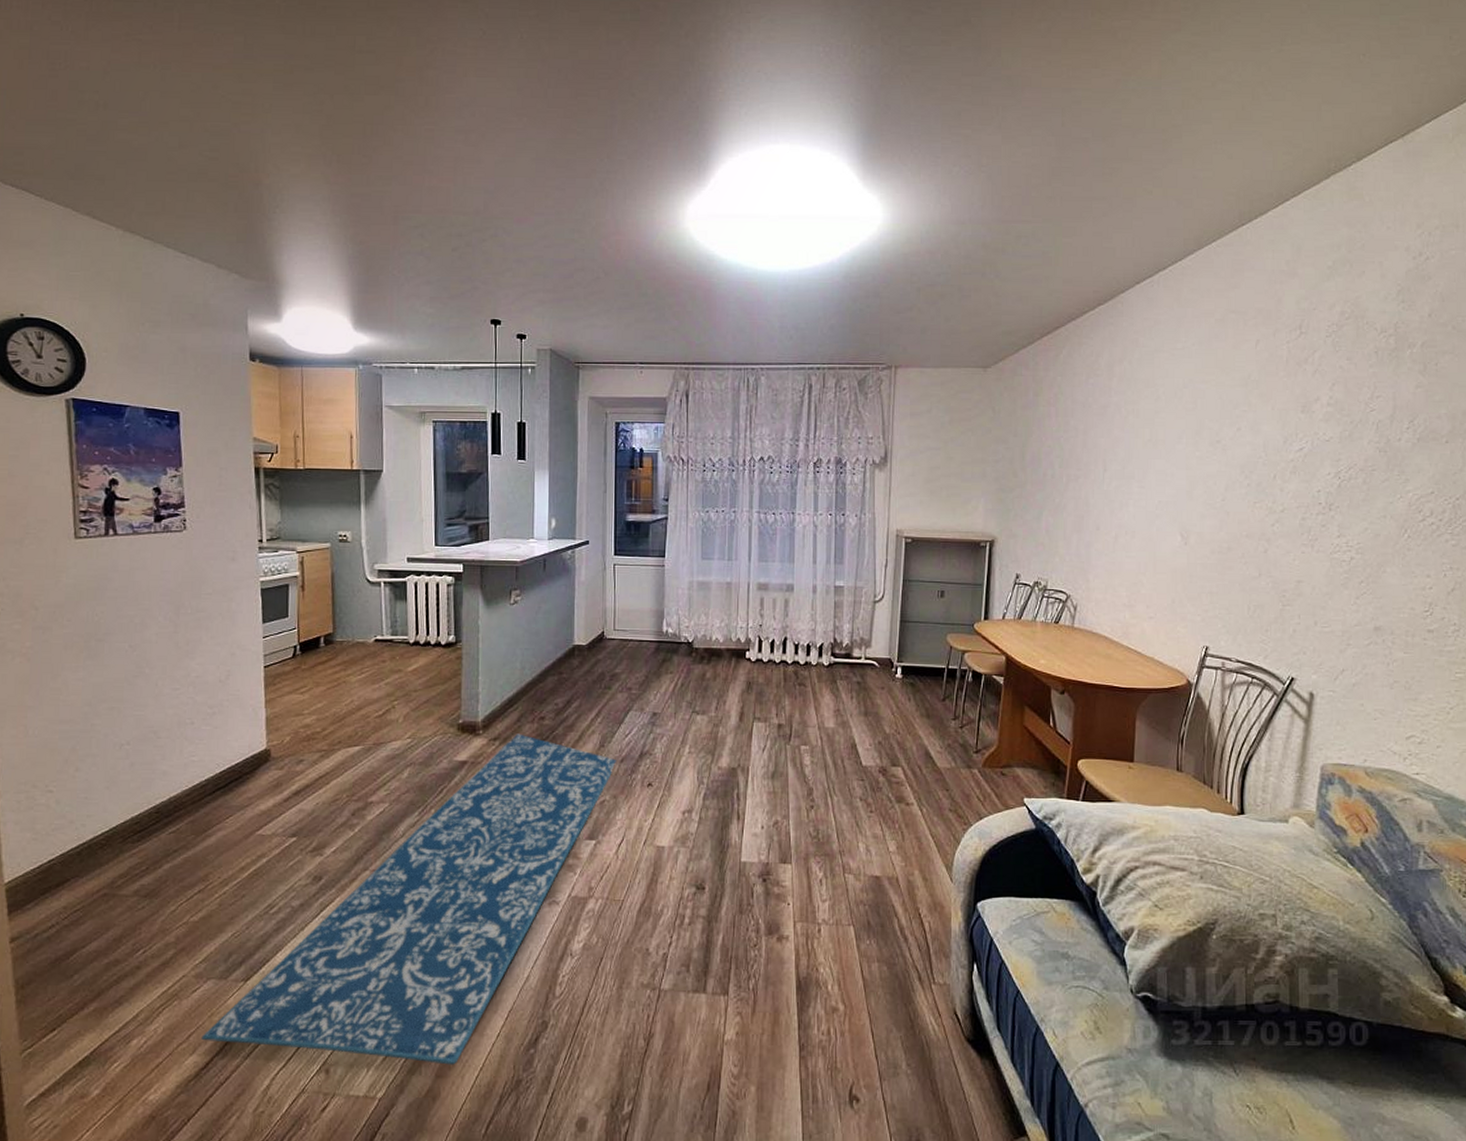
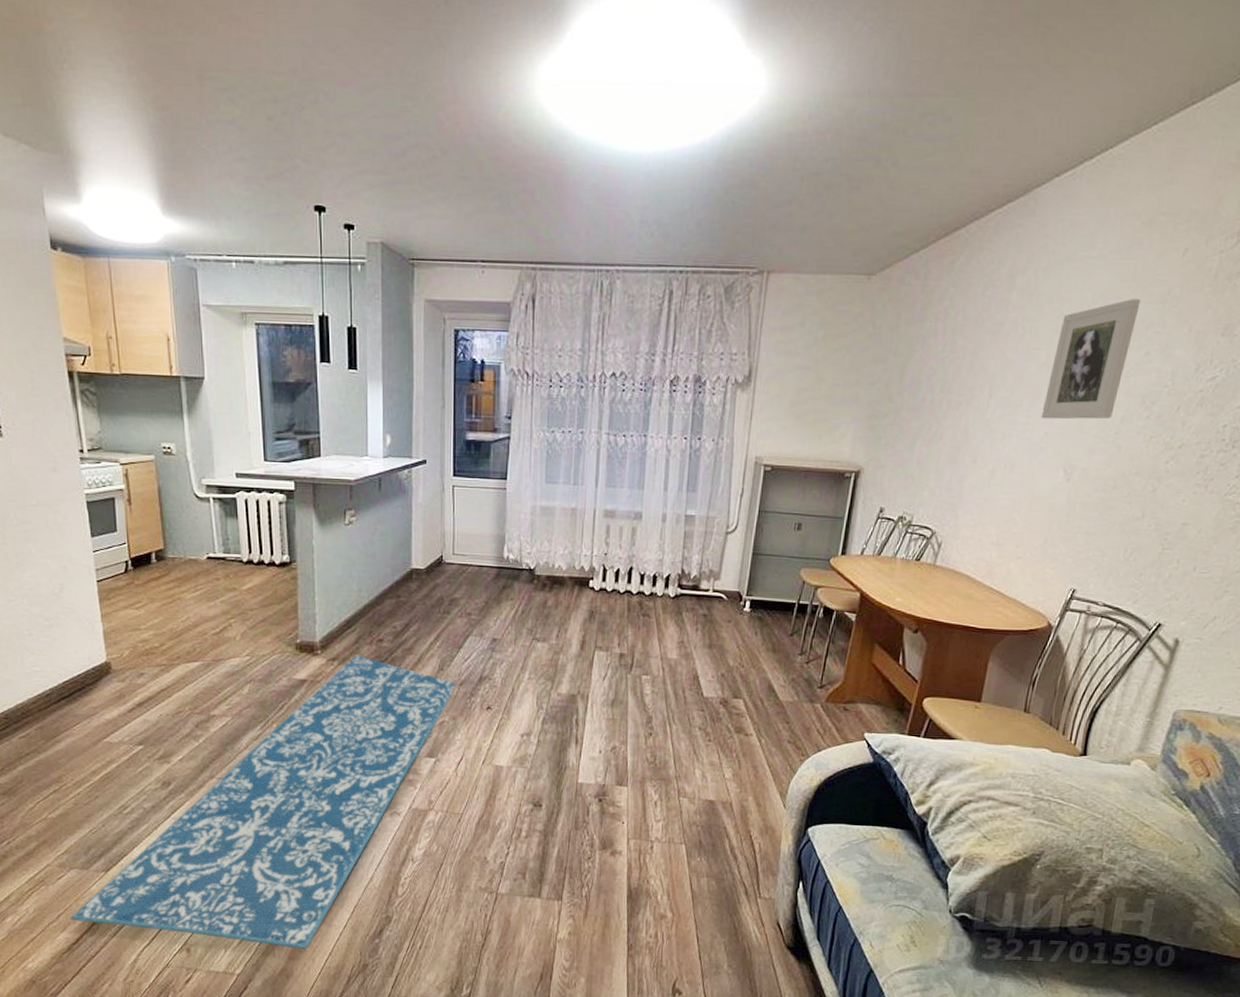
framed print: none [1153,383,1226,489] -> present [1041,299,1141,420]

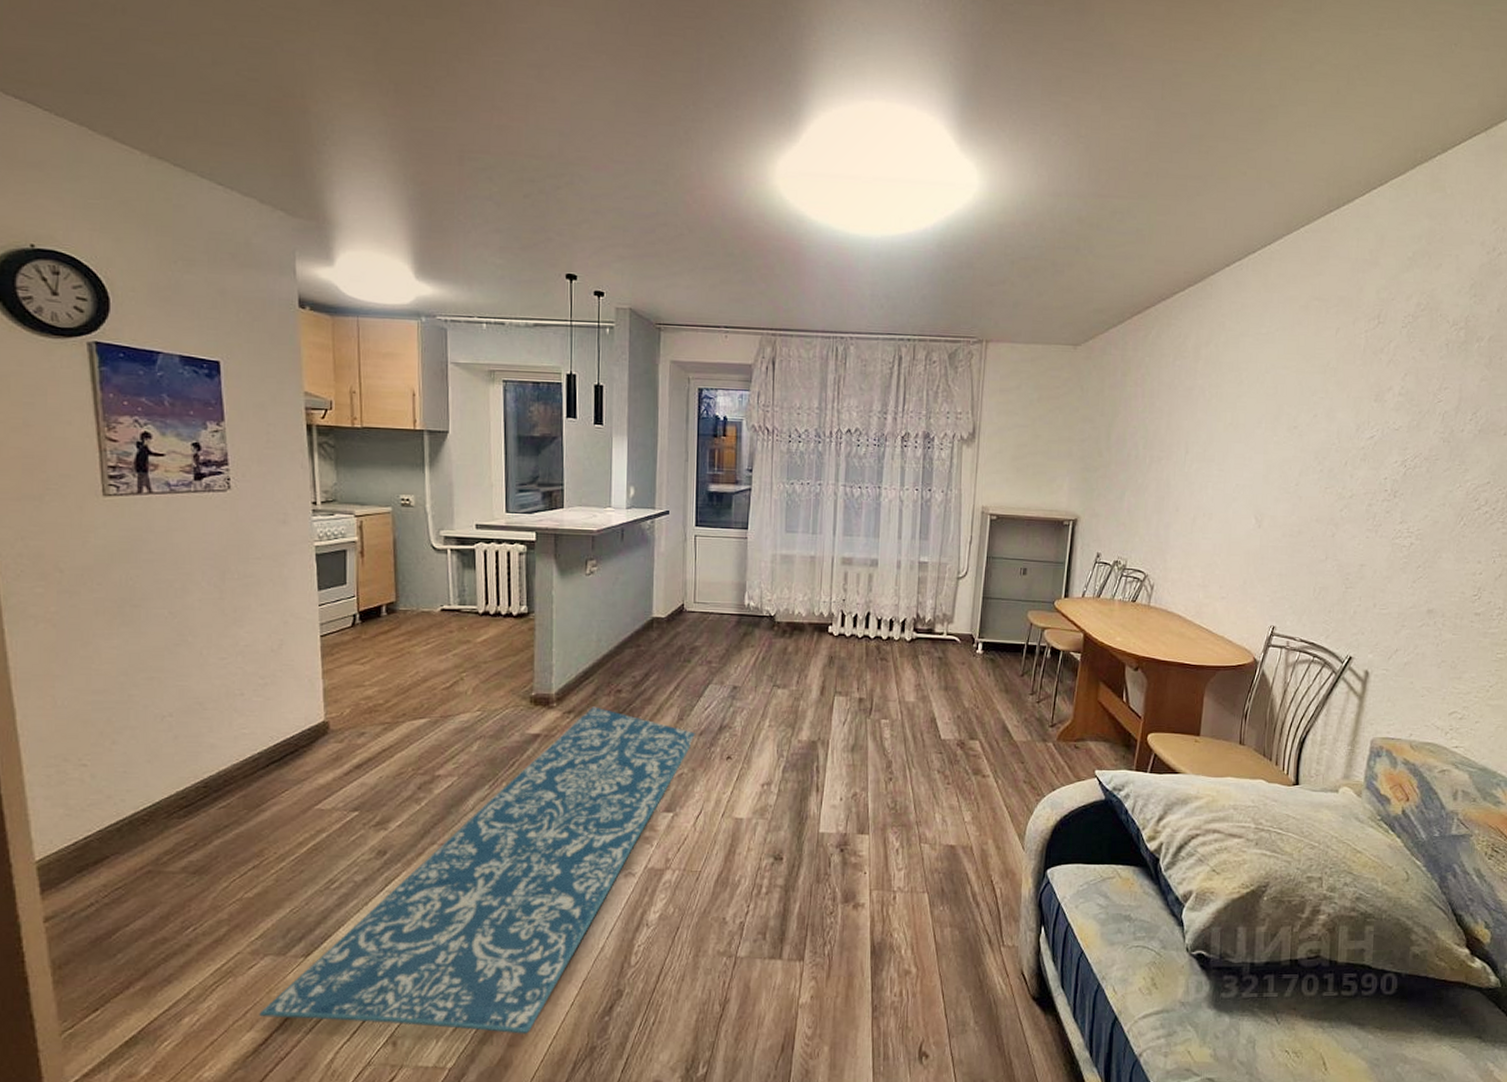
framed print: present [1041,299,1141,420] -> none [1231,369,1305,473]

